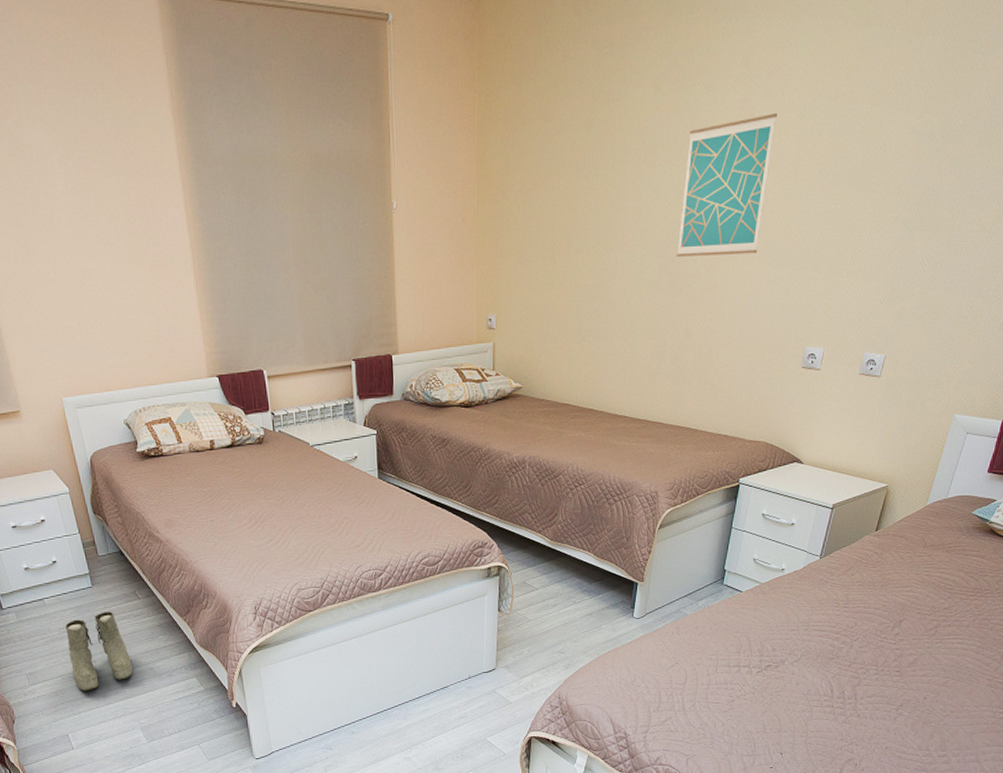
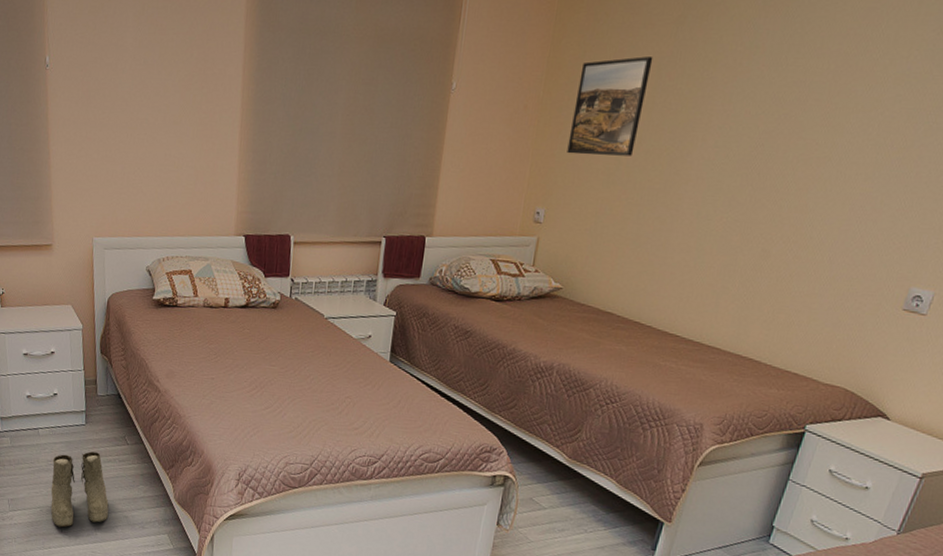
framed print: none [506,161,570,261] -> present [567,56,653,156]
wall art: present [677,113,777,257] -> none [764,25,909,176]

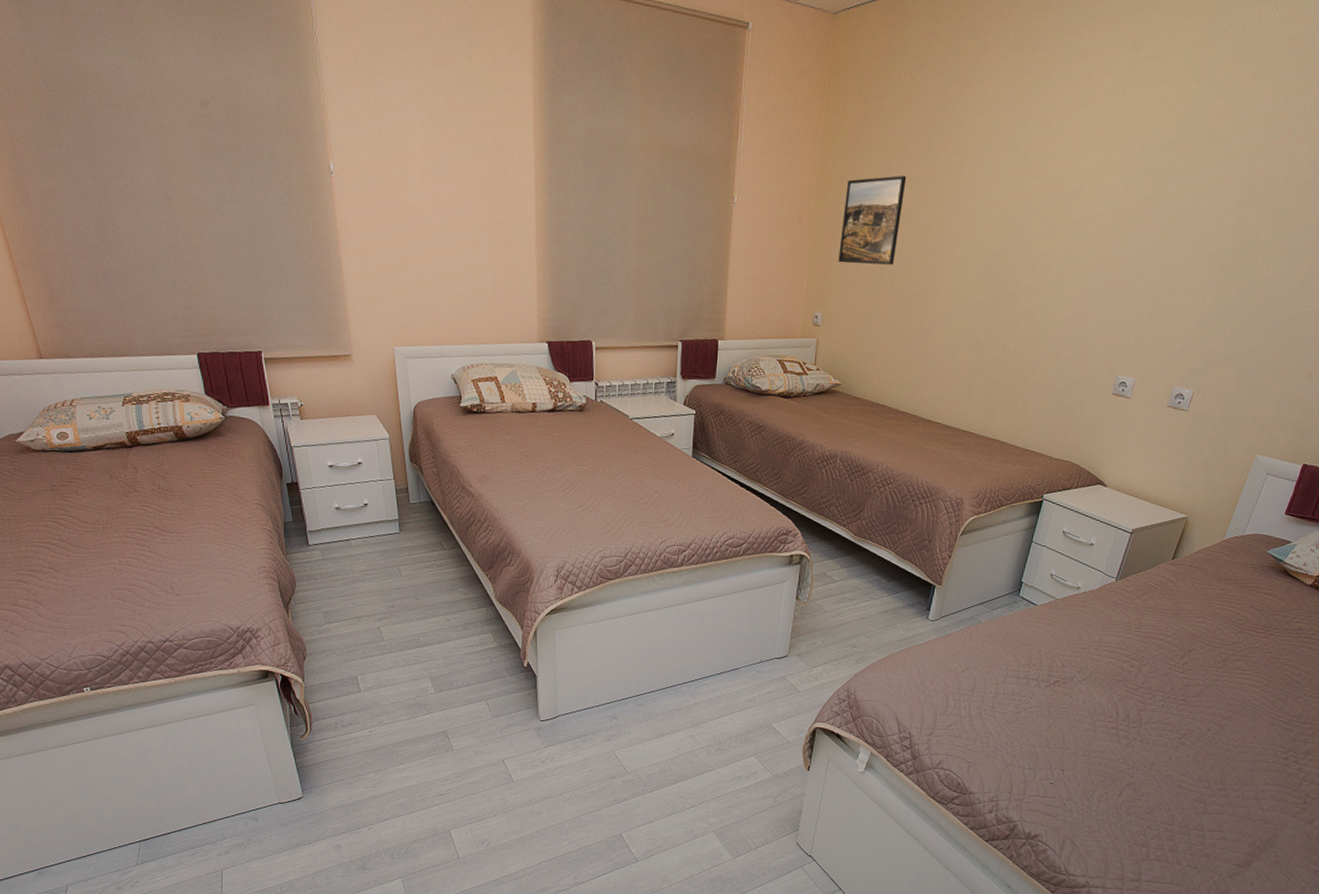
boots: present [50,451,109,528] -> none [368,559,430,636]

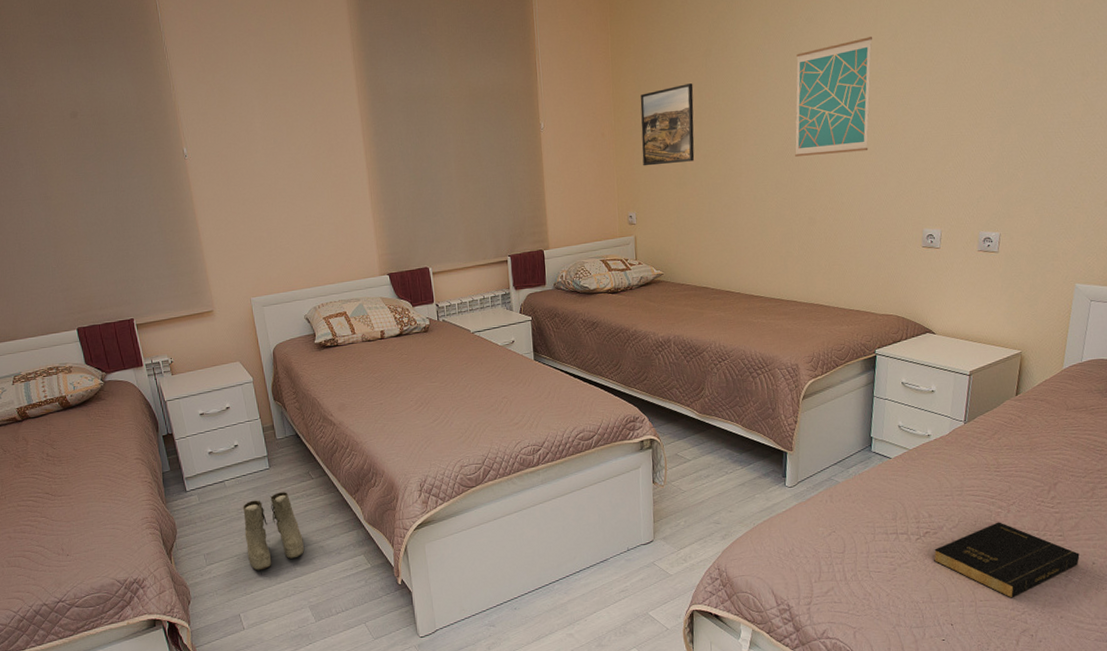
boots: none [368,559,430,636] -> present [243,492,305,571]
wall art: none [1001,153,1108,282] -> present [795,37,872,157]
book: none [1058,680,1198,753] -> present [934,522,1080,598]

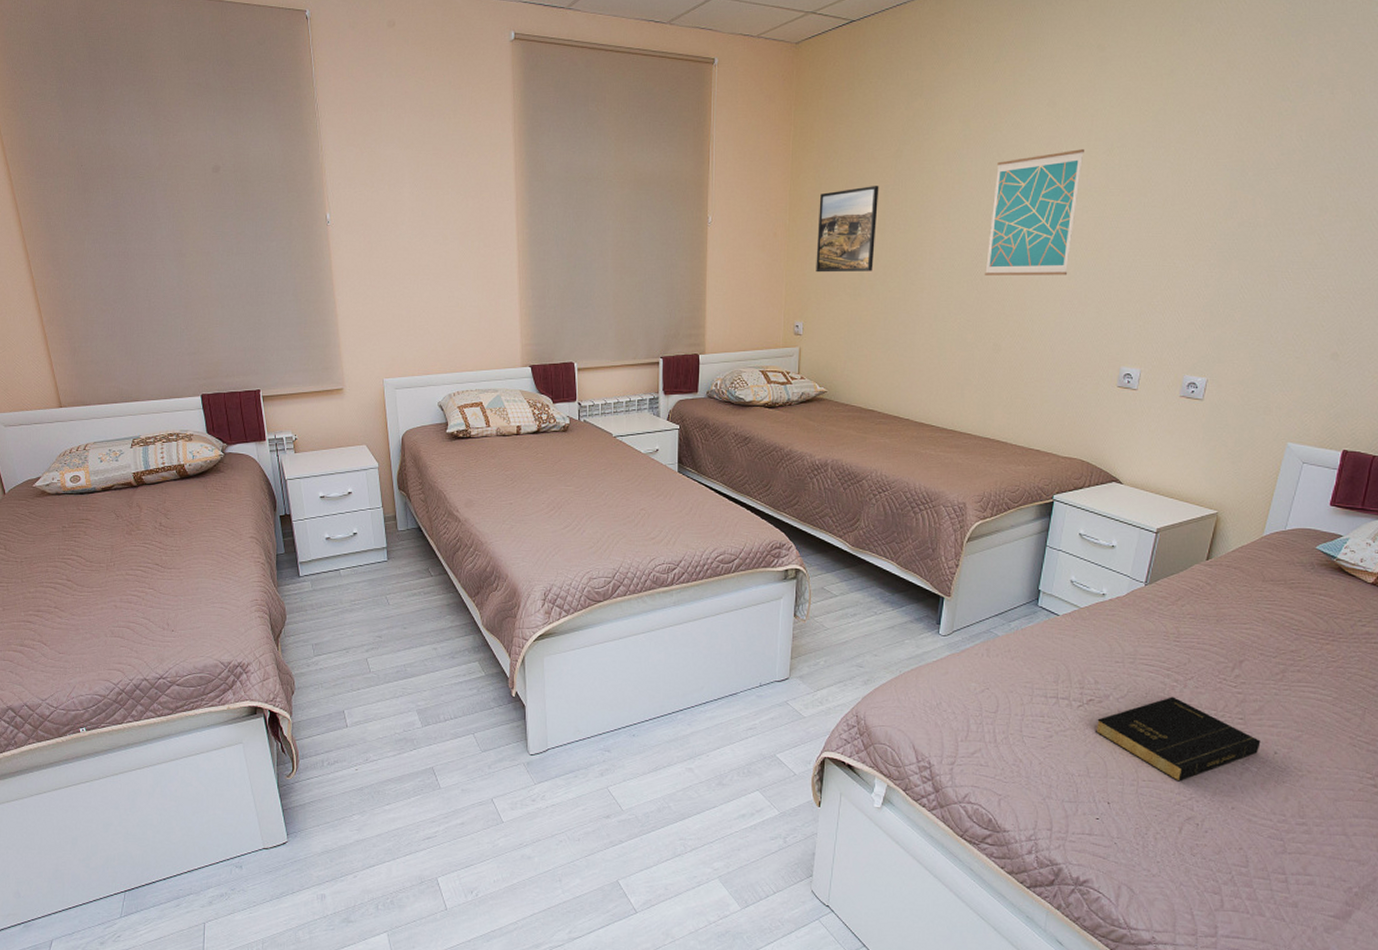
boots: present [243,492,305,571] -> none [356,587,417,667]

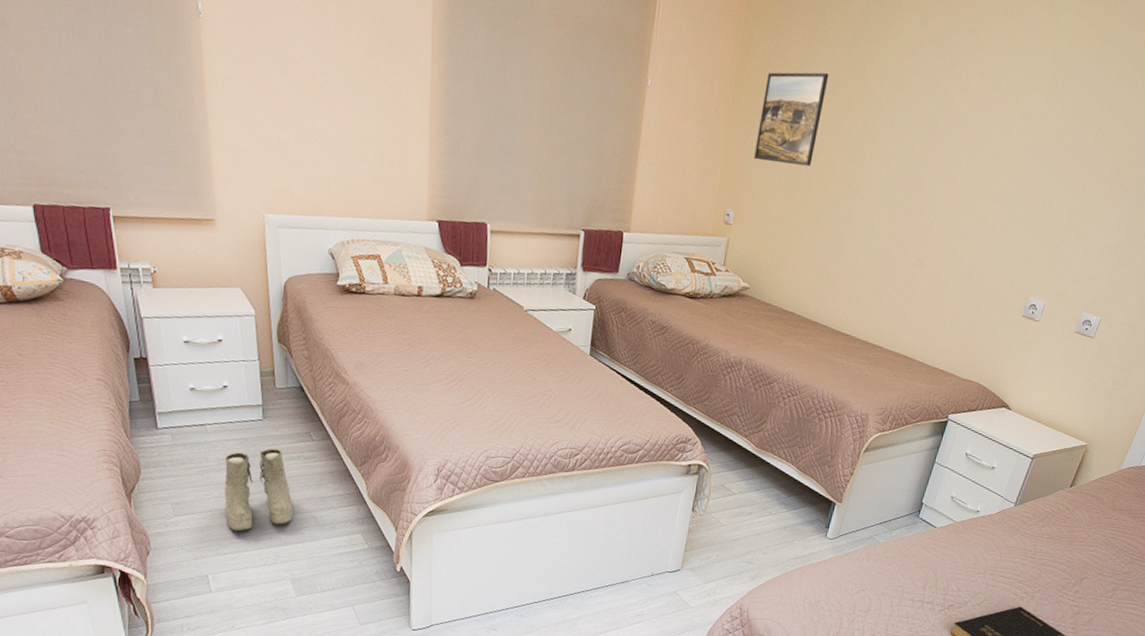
boots: none [356,587,417,667] -> present [224,448,294,532]
wall art: present [985,149,1084,275] -> none [919,67,1032,198]

